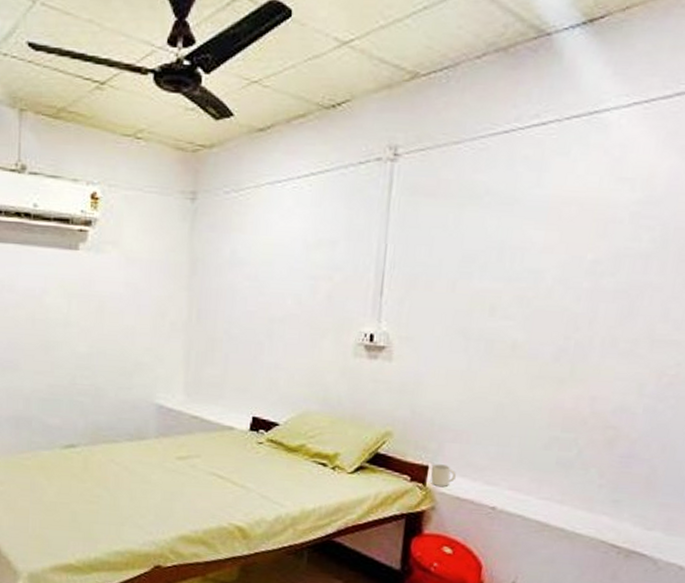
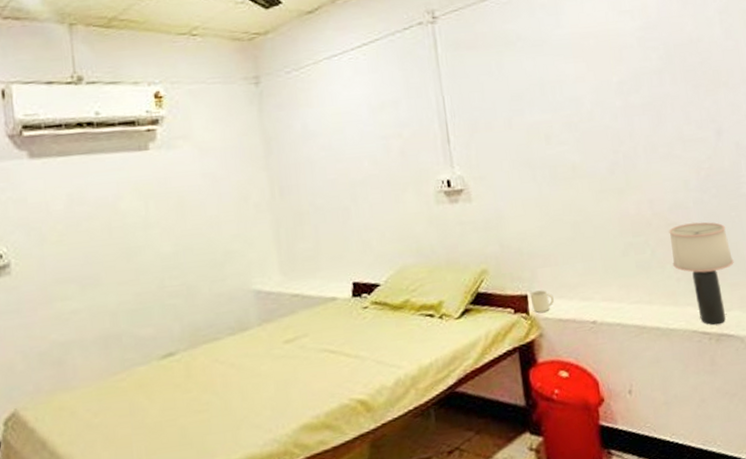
table lamp: none [598,430,674,540] -> present [669,222,734,325]

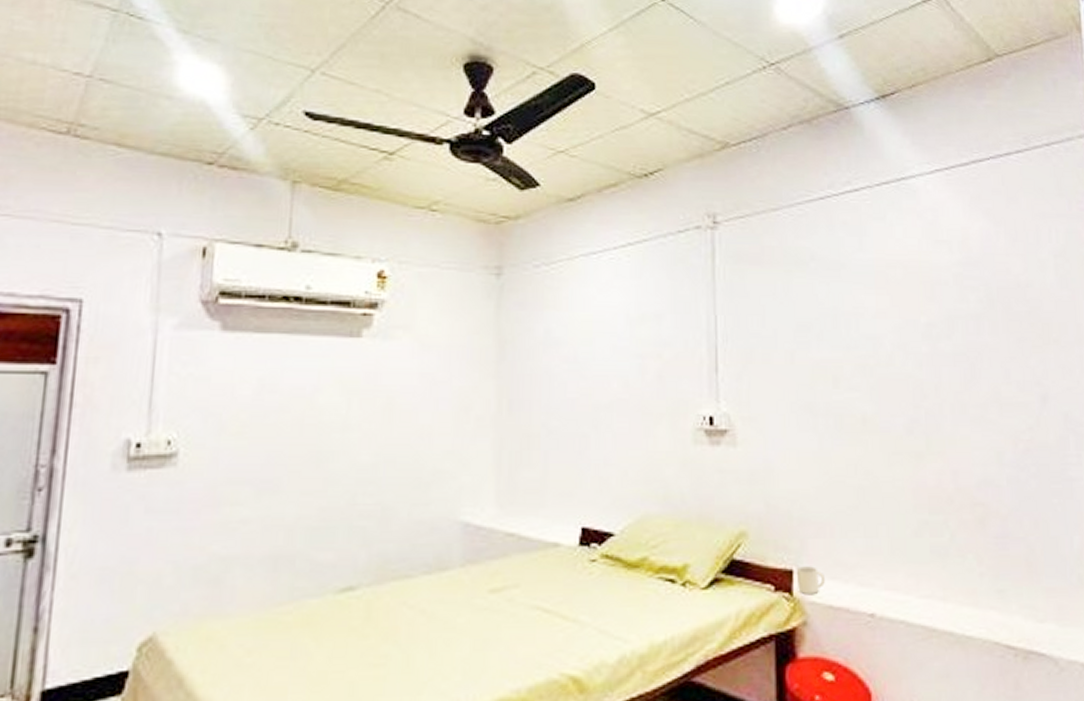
table lamp: present [669,222,734,325] -> none [974,506,1052,637]

